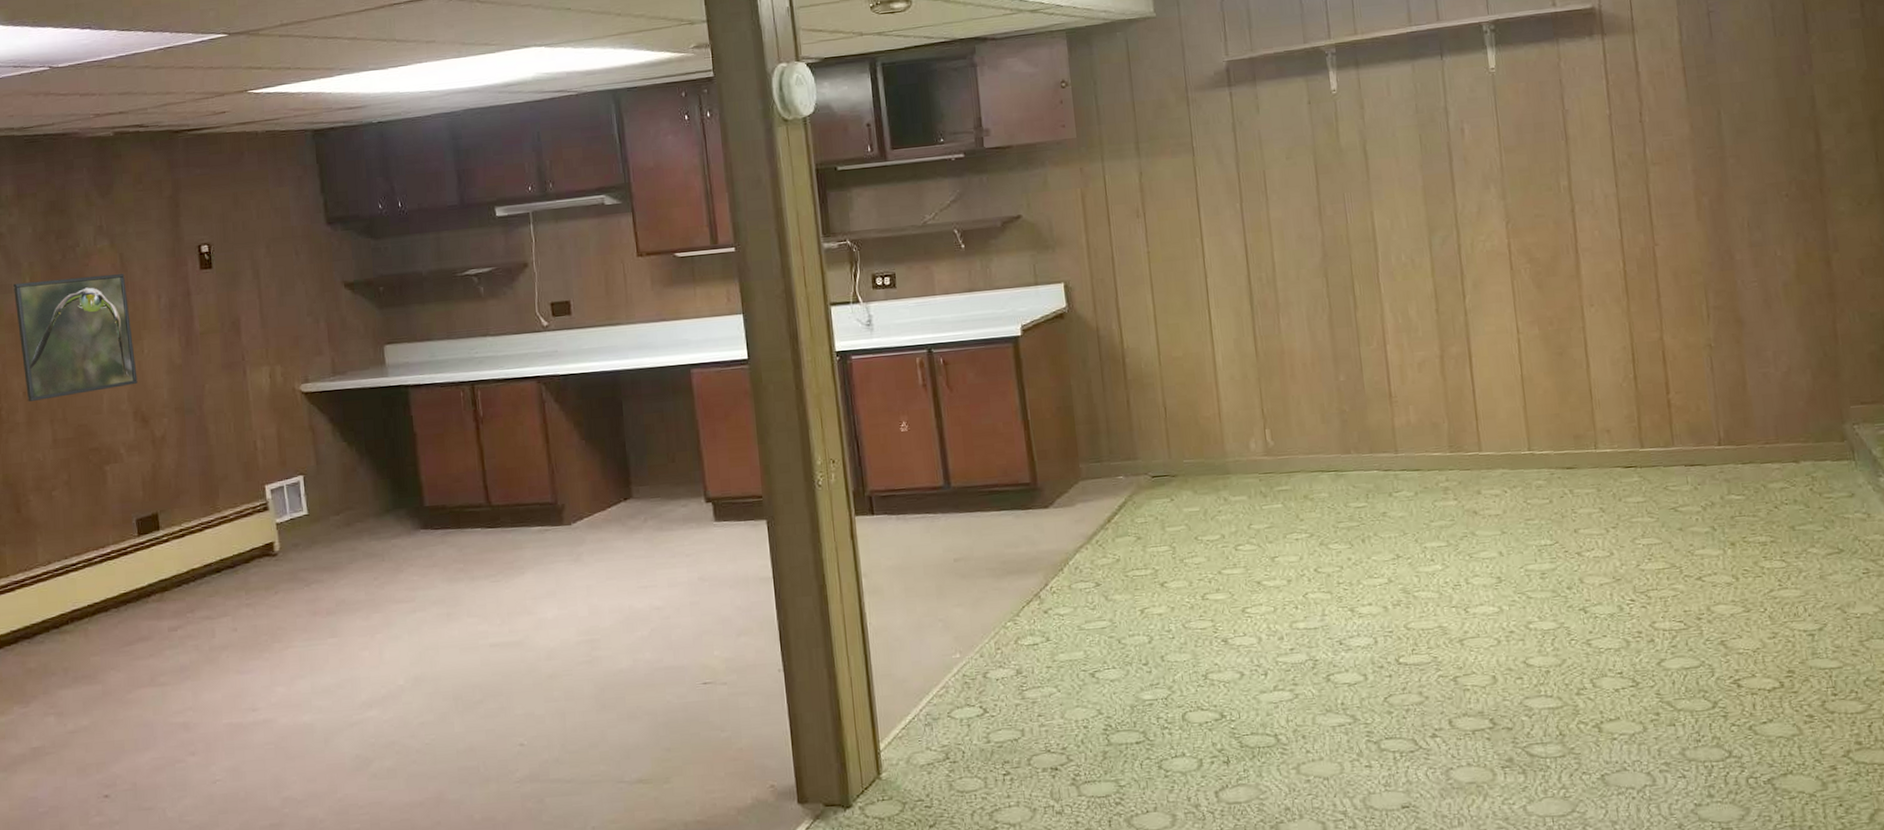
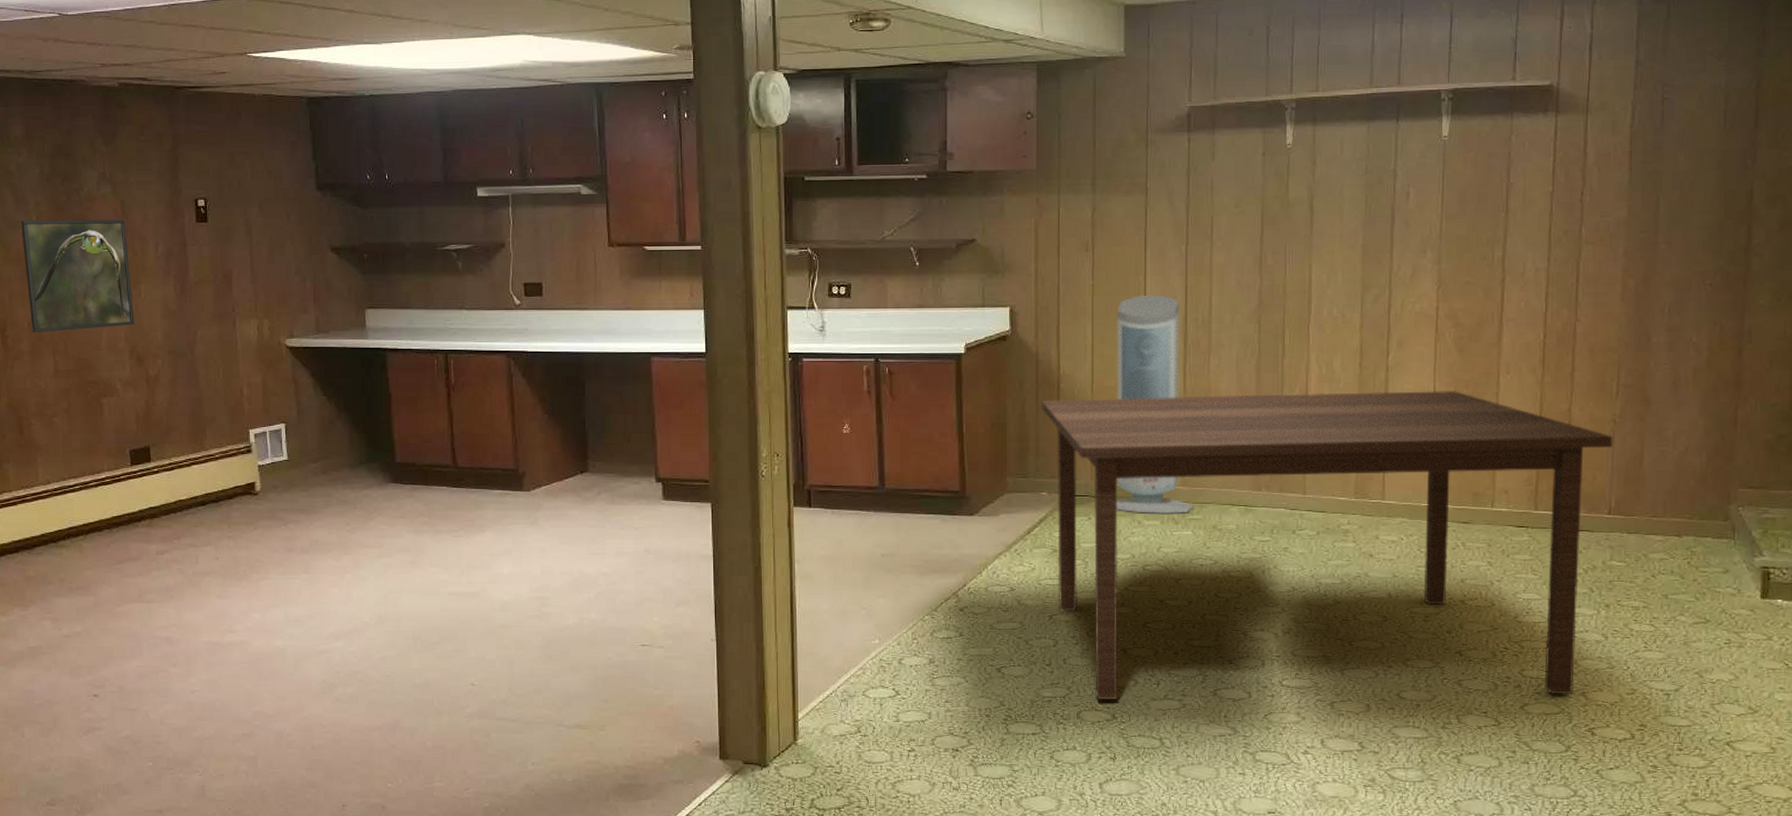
dining table: none [1107,328,1713,699] -> present [1041,390,1613,701]
air purifier: none [1176,256,1281,489] -> present [1116,294,1194,515]

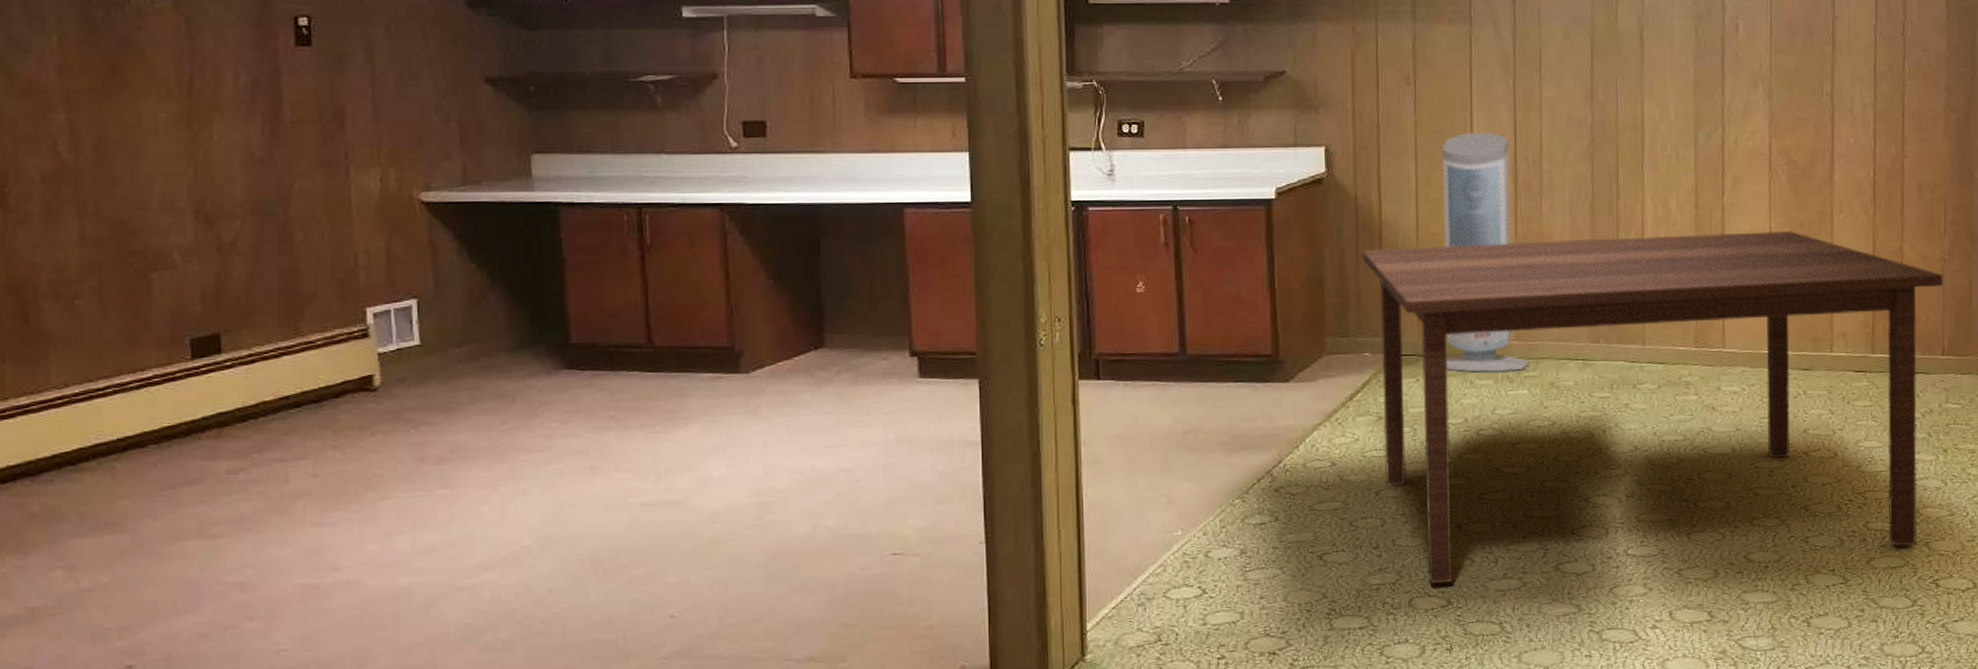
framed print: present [21,219,135,332] -> none [34,41,202,188]

